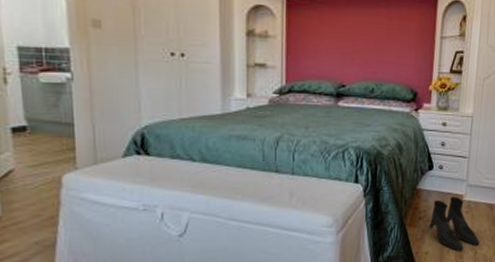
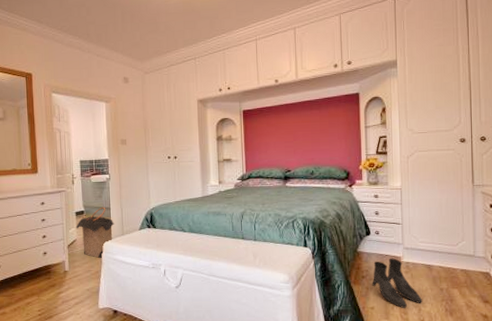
laundry hamper: none [12,121,81,197] -> present [76,207,114,258]

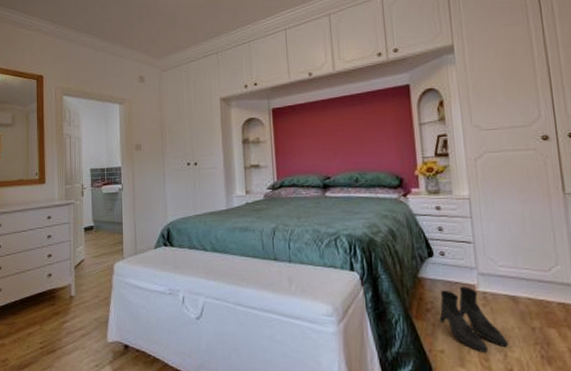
laundry hamper: present [76,207,114,258] -> none [84,221,127,281]

